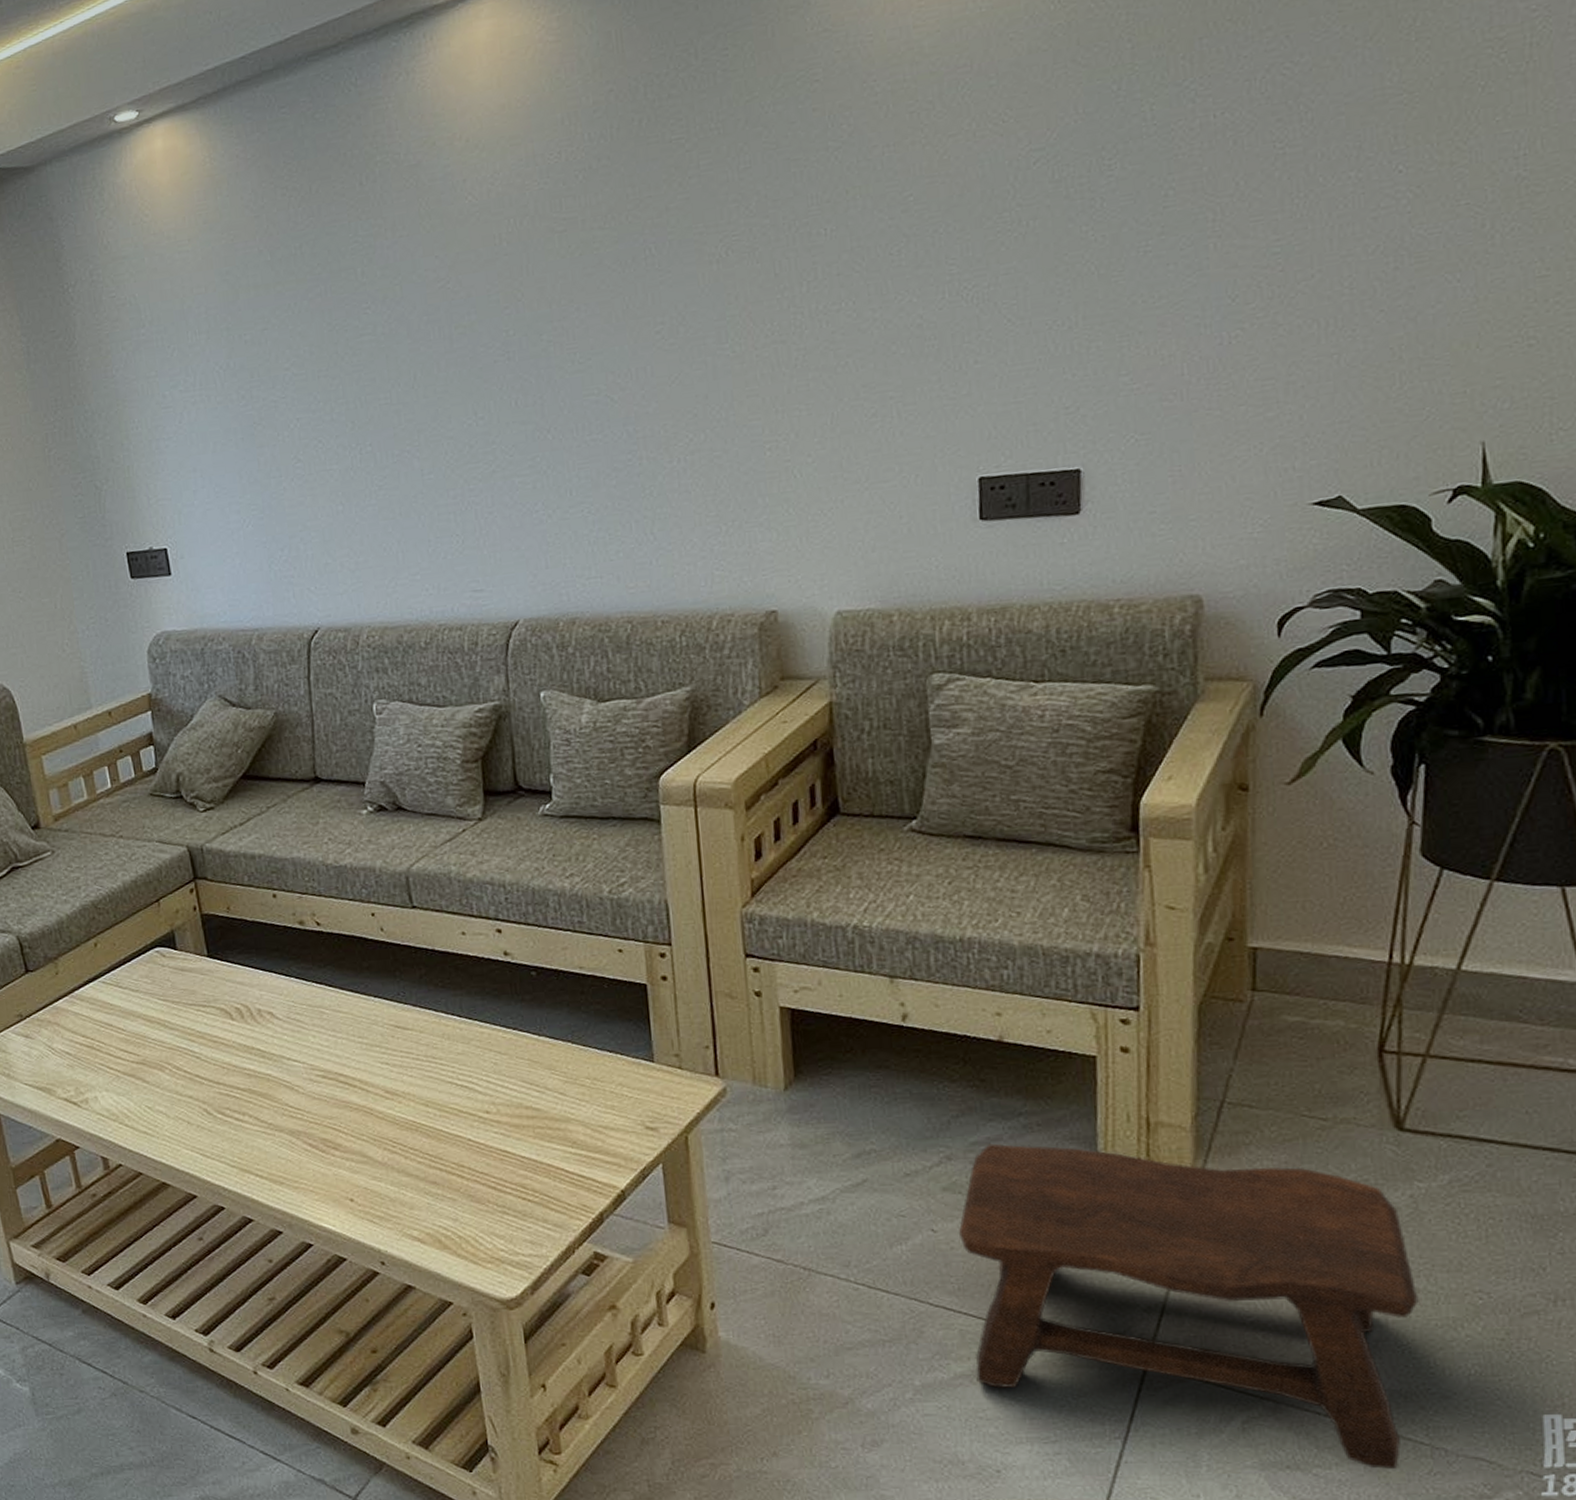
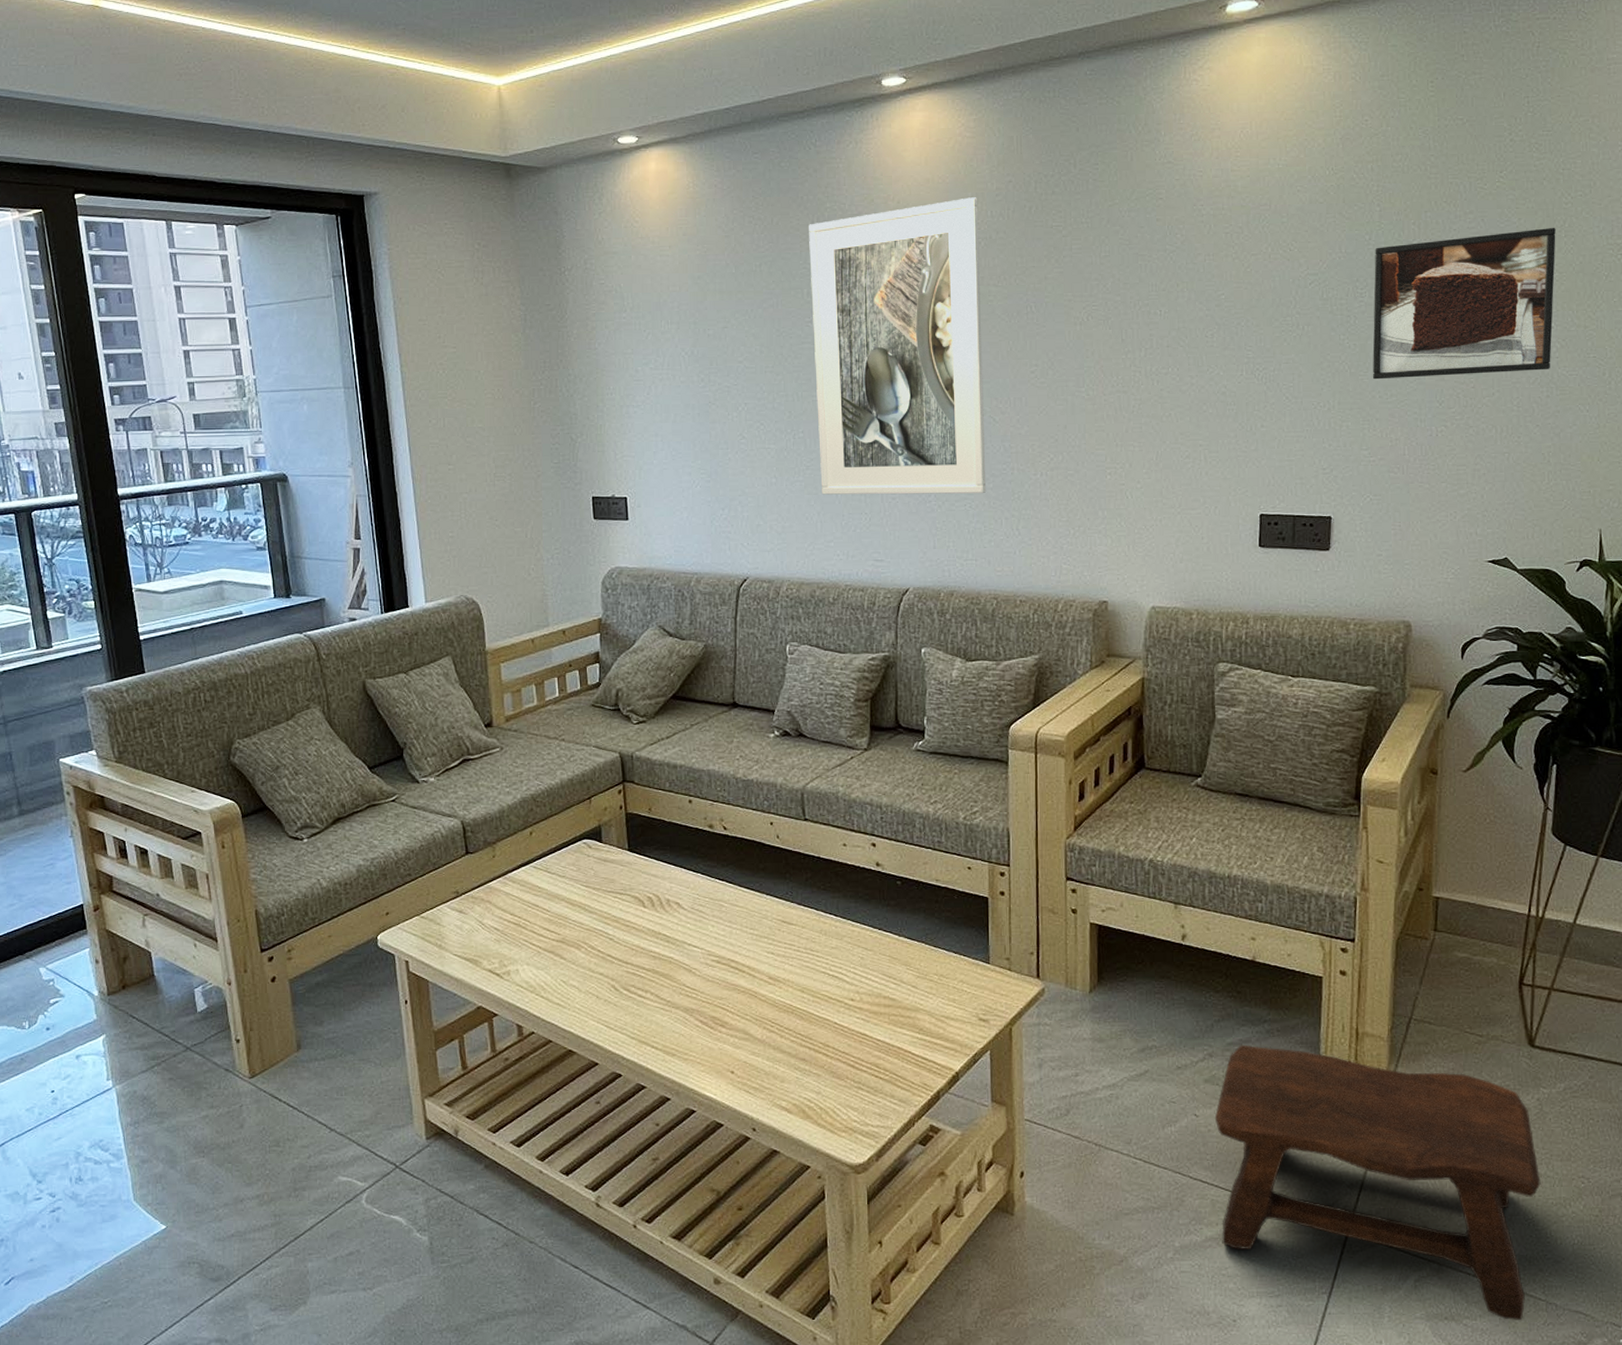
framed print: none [356,118,609,519] -> present [809,197,987,495]
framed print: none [1126,29,1402,280] -> present [1372,227,1556,380]

